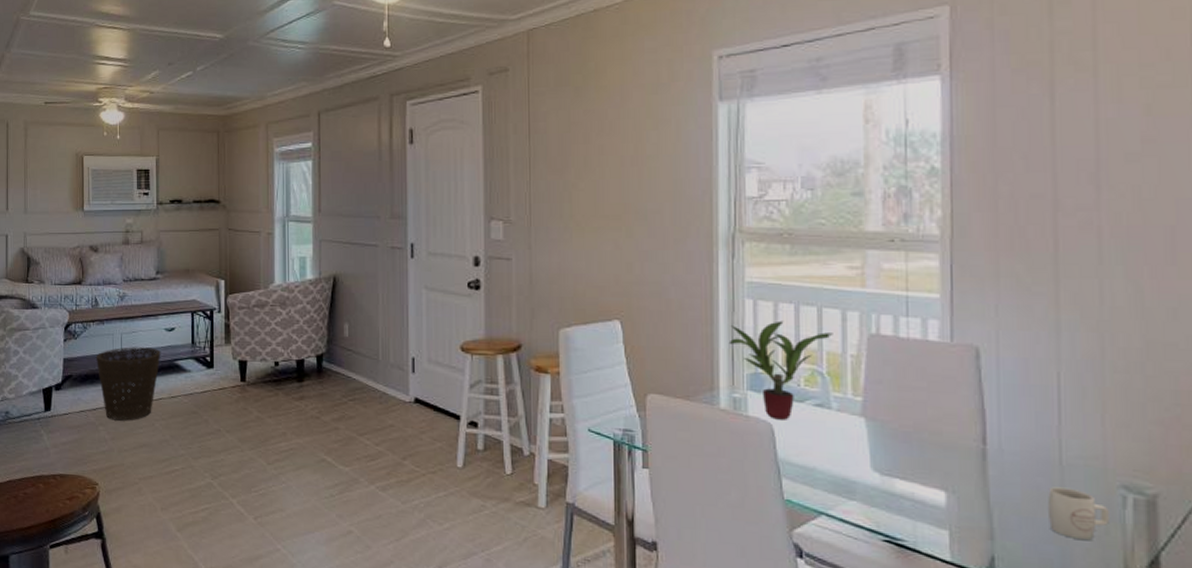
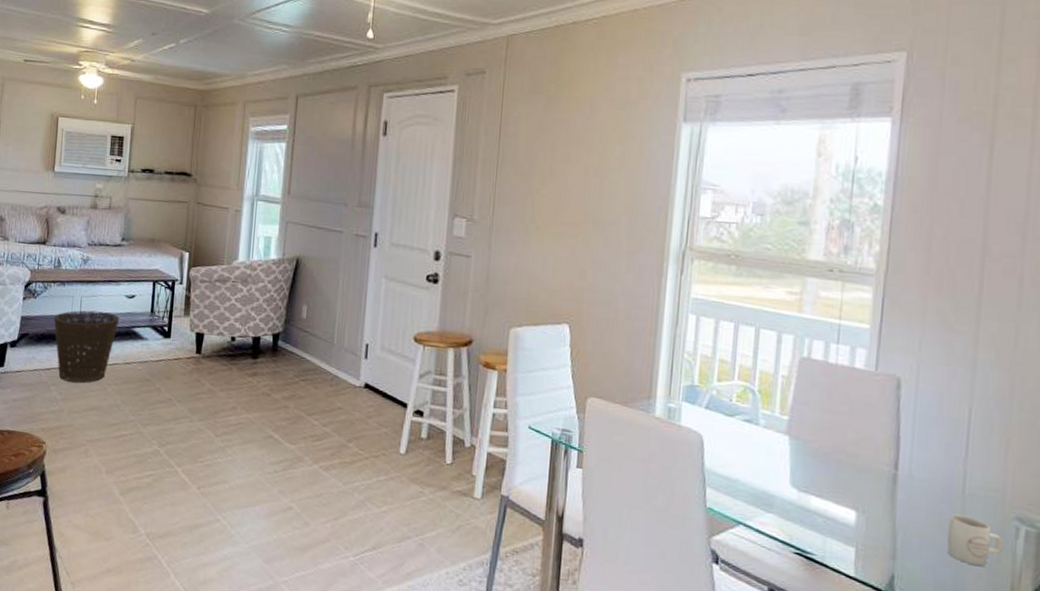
potted plant: present [728,320,833,422] -> none [669,337,768,434]

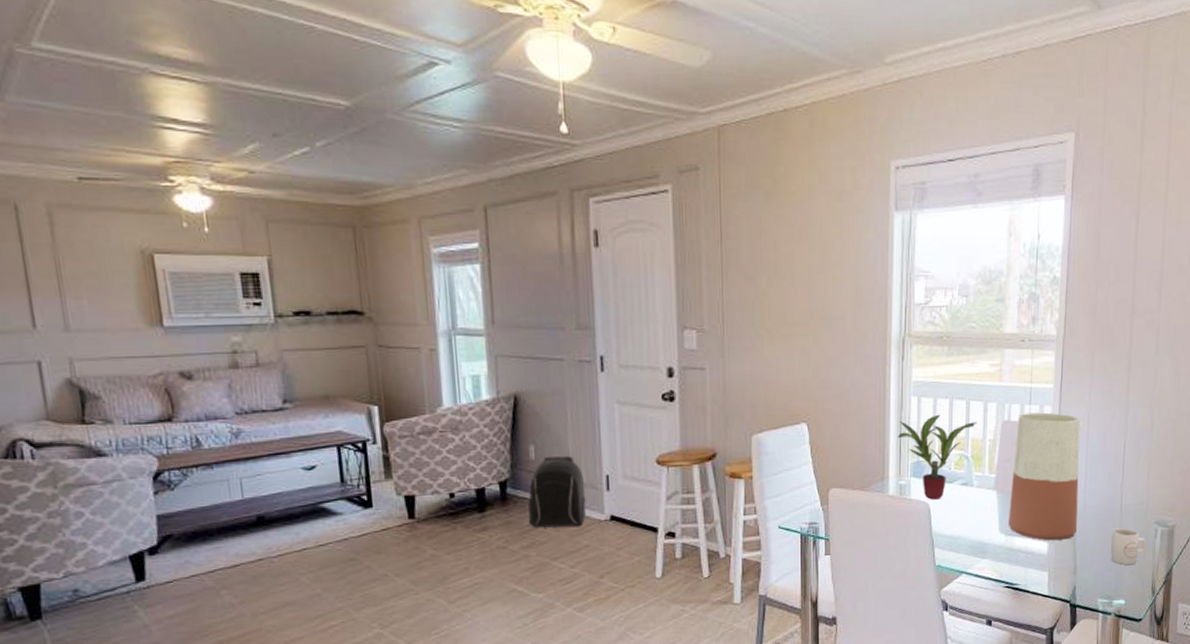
basket: present [53,310,120,383] -> none [205,491,301,581]
backpack: none [292,318,346,388] -> present [528,456,586,528]
potted plant: none [669,337,768,434] -> present [897,414,977,501]
vase: none [803,352,906,513] -> present [1008,412,1080,541]

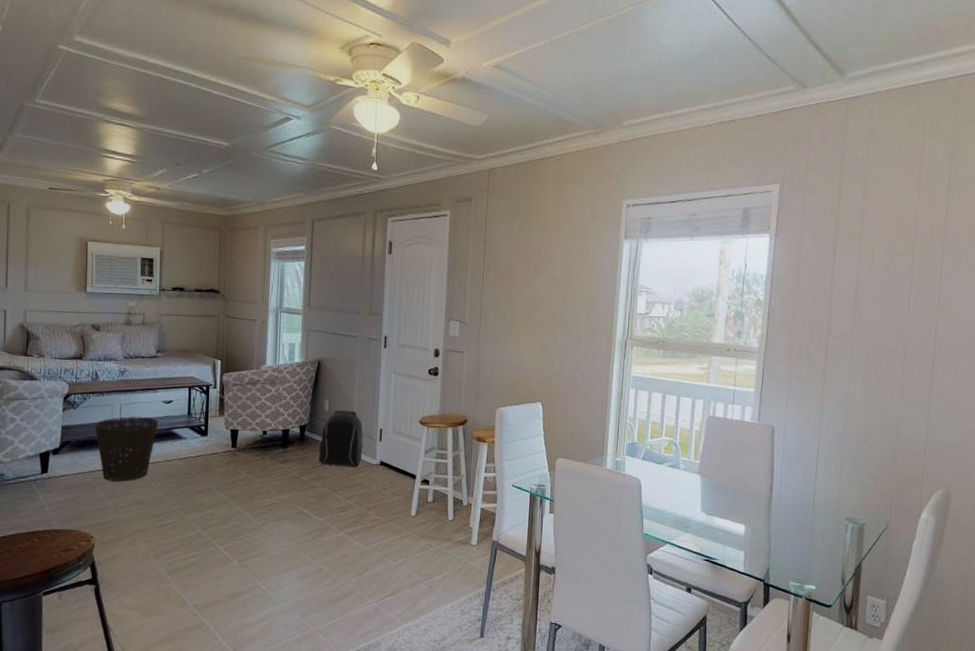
basket: none [205,491,301,581] -> present [94,416,159,482]
potted plant: present [897,414,977,501] -> none [616,405,686,478]
vase: present [1008,412,1080,541] -> none [710,411,778,525]
mug: present [1111,528,1147,566] -> none [803,520,838,555]

